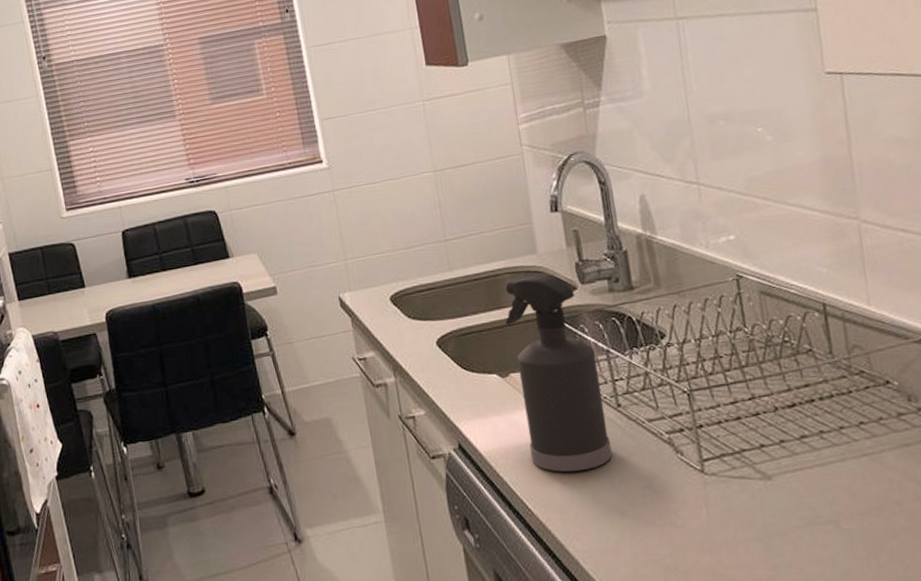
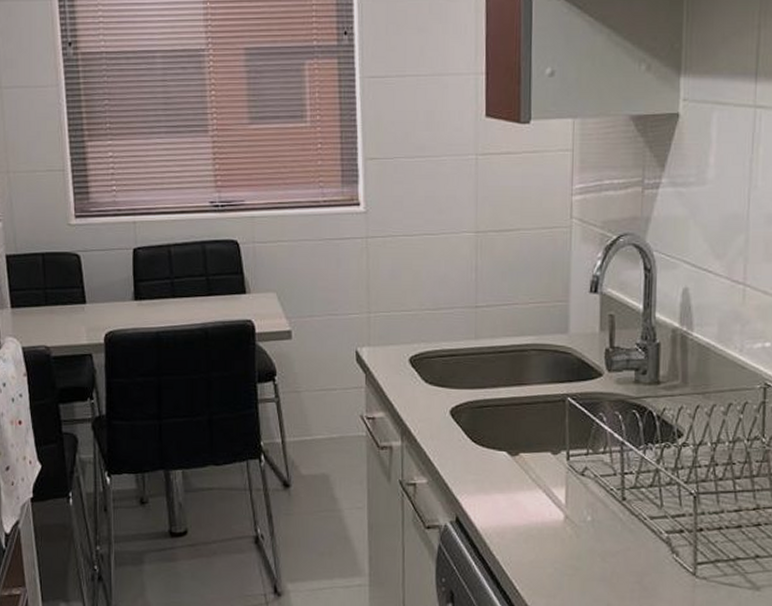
spray bottle: present [505,275,613,472] -> none [524,356,609,560]

